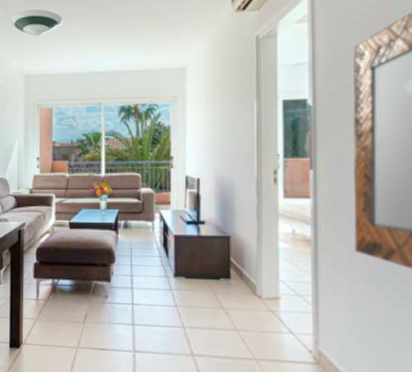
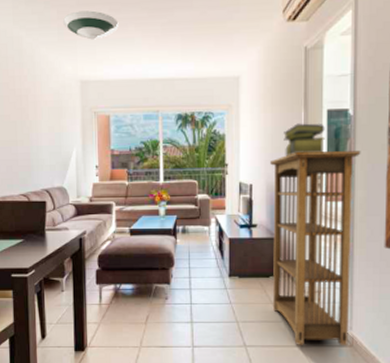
bookshelf: none [218,143,323,362] -> present [269,150,361,345]
stack of books: none [234,114,281,149] -> present [284,123,325,157]

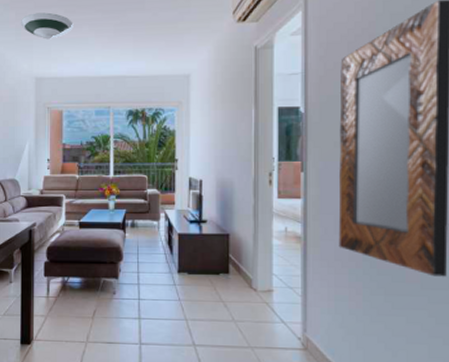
bookshelf: present [269,150,361,345] -> none [219,147,313,348]
stack of books: present [284,123,325,157] -> none [234,120,276,153]

